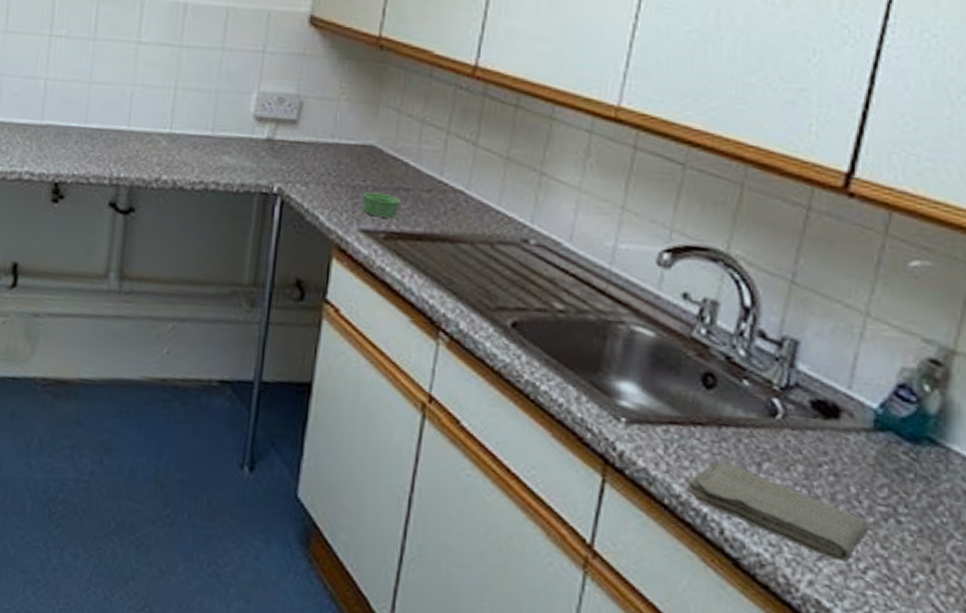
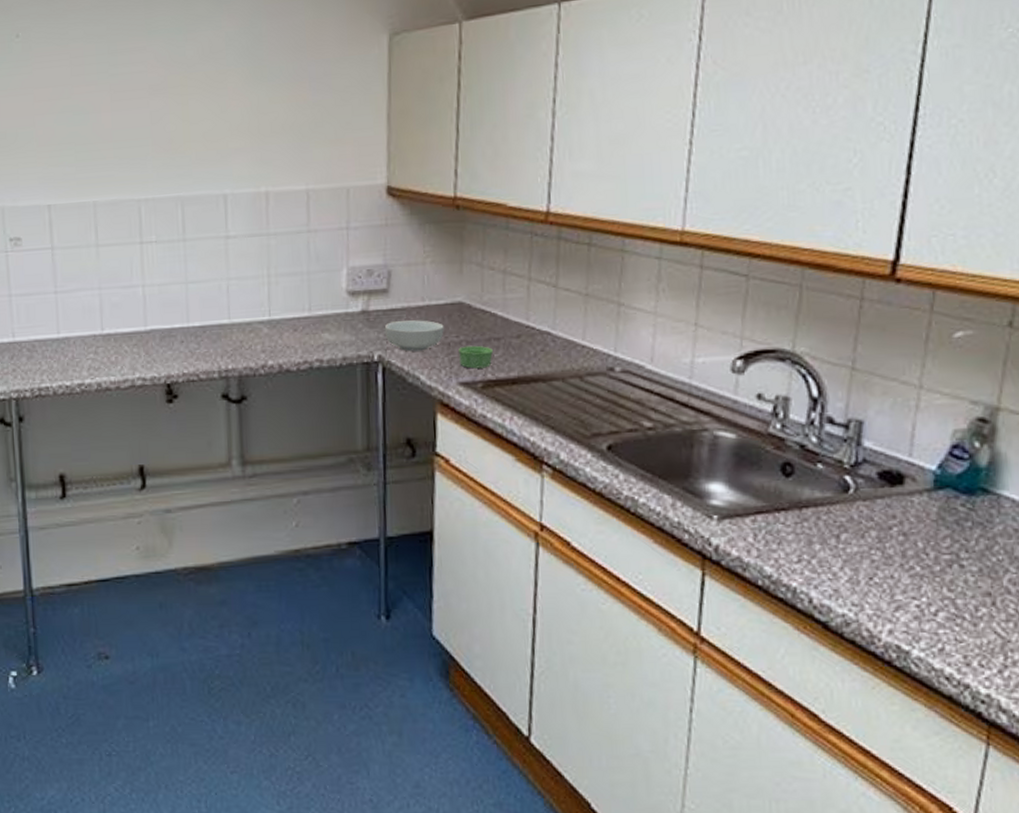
cereal bowl: none [288,155,351,190] -> present [384,320,444,352]
washcloth: present [687,461,868,562] -> none [777,539,936,609]

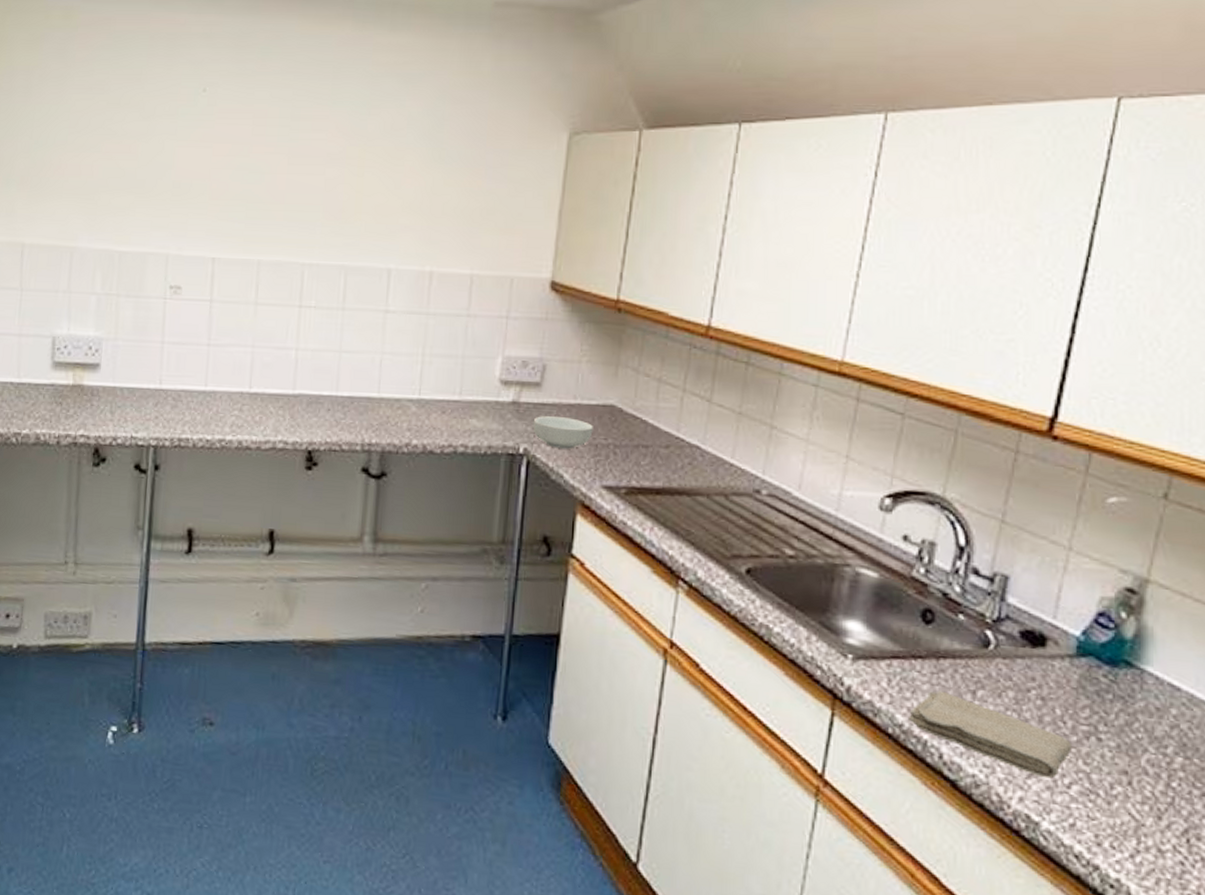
ramekin: present [459,345,493,369] -> none [605,449,640,475]
washcloth: none [777,539,936,609] -> present [909,691,1071,779]

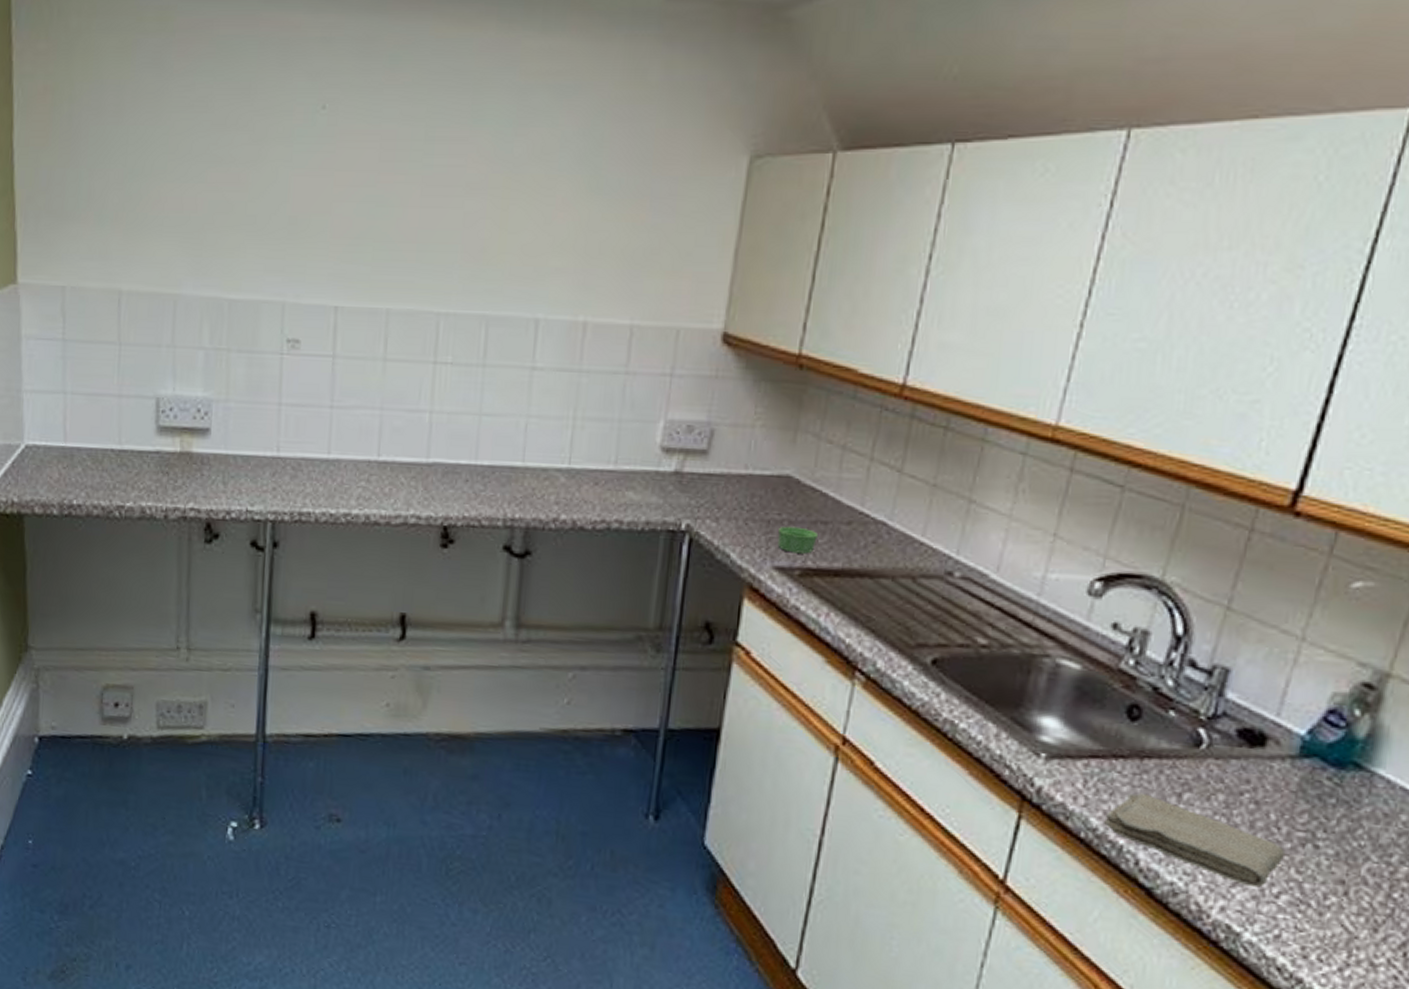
cereal bowl: present [533,416,593,449] -> none [697,488,766,526]
ramekin: none [605,449,640,475] -> present [778,526,818,554]

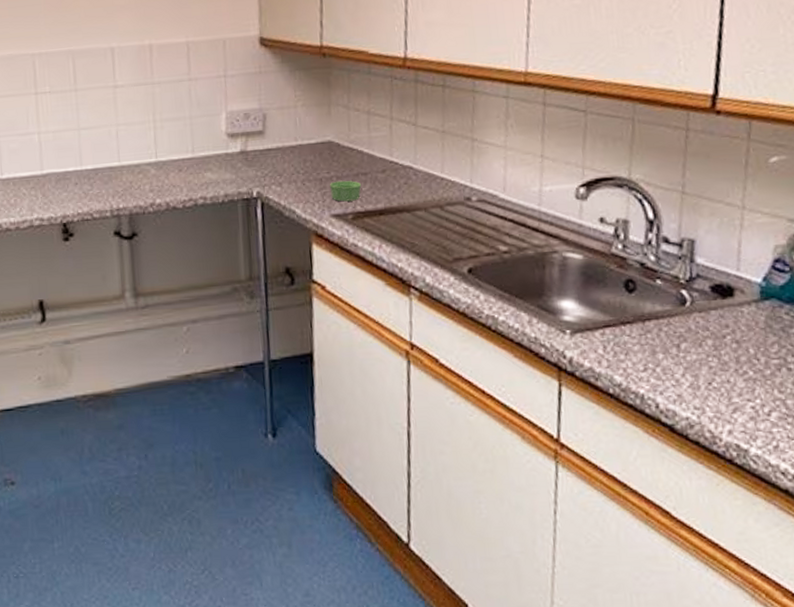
washcloth: present [1104,793,1285,888] -> none [625,349,767,410]

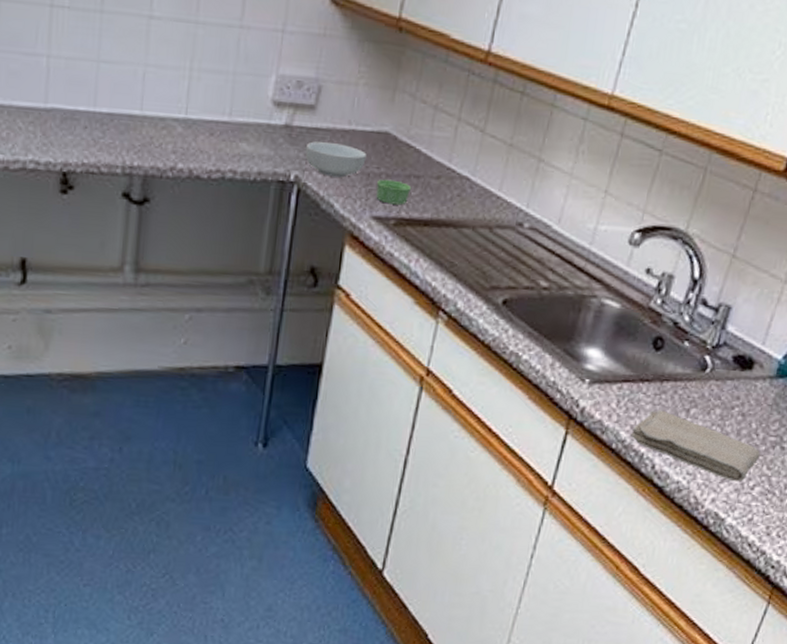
cereal bowl: none [261,158,316,188] -> present [305,141,367,178]
washcloth: none [625,349,767,410] -> present [631,410,760,482]

